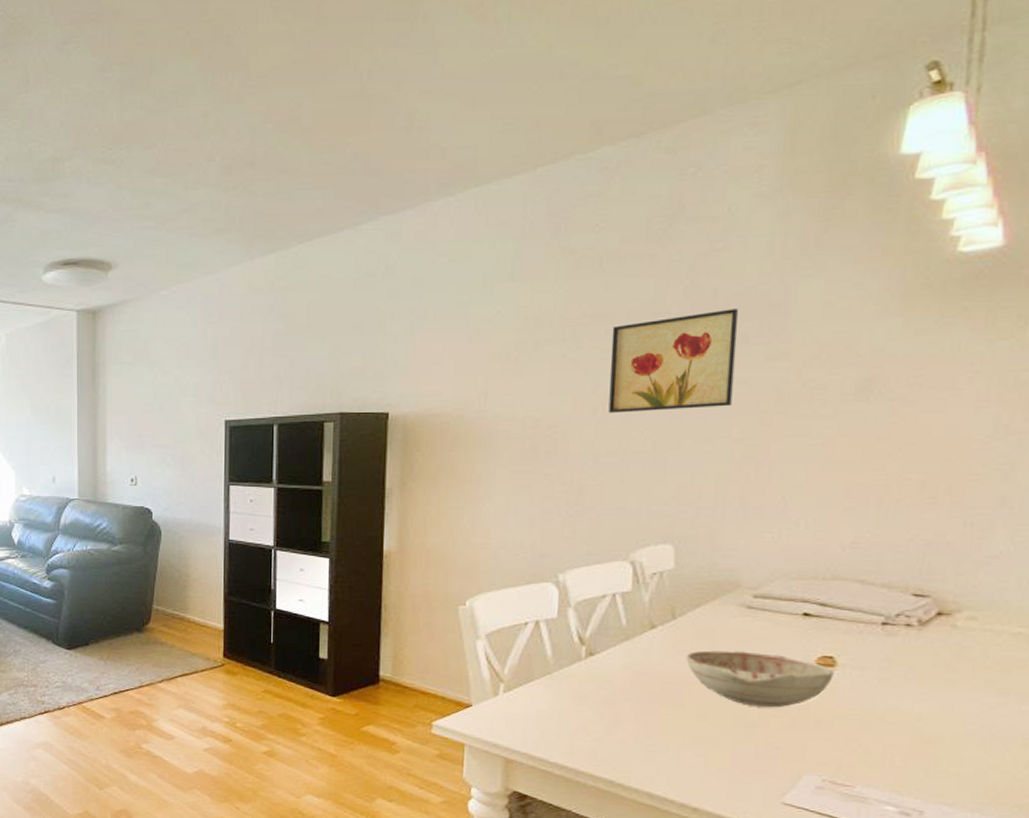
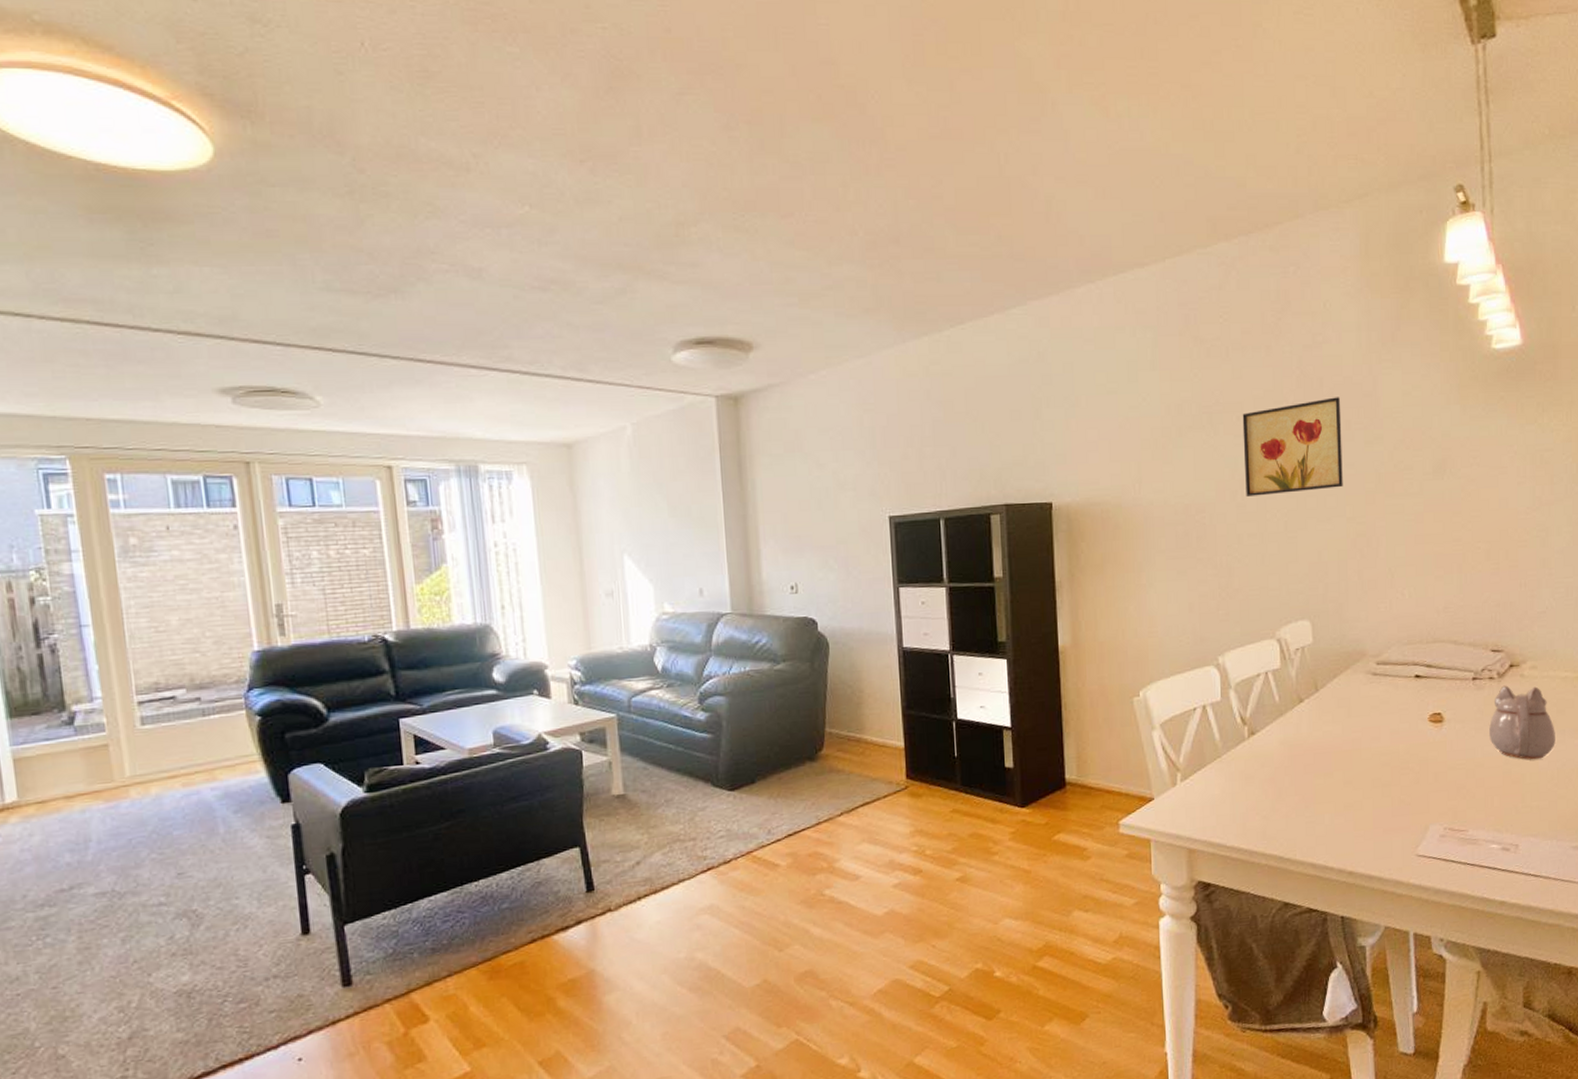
decorative bowl: present [685,650,834,708] -> none [1330,716,1443,767]
teapot: none [897,634,995,722] -> present [1489,685,1555,760]

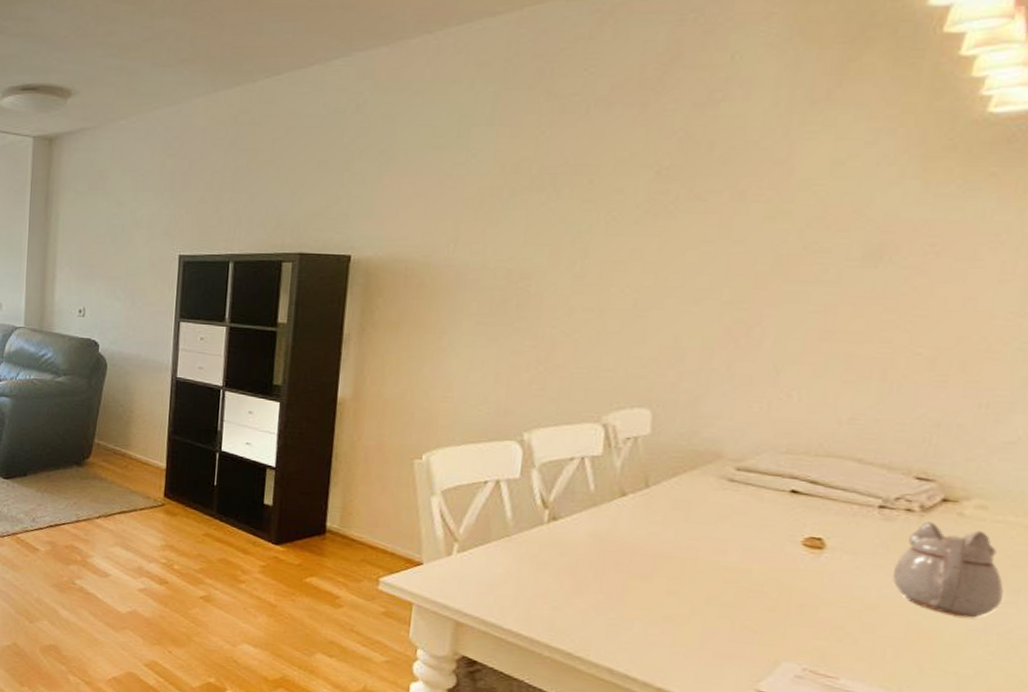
wall art: present [1242,397,1343,497] -> none [587,163,736,268]

